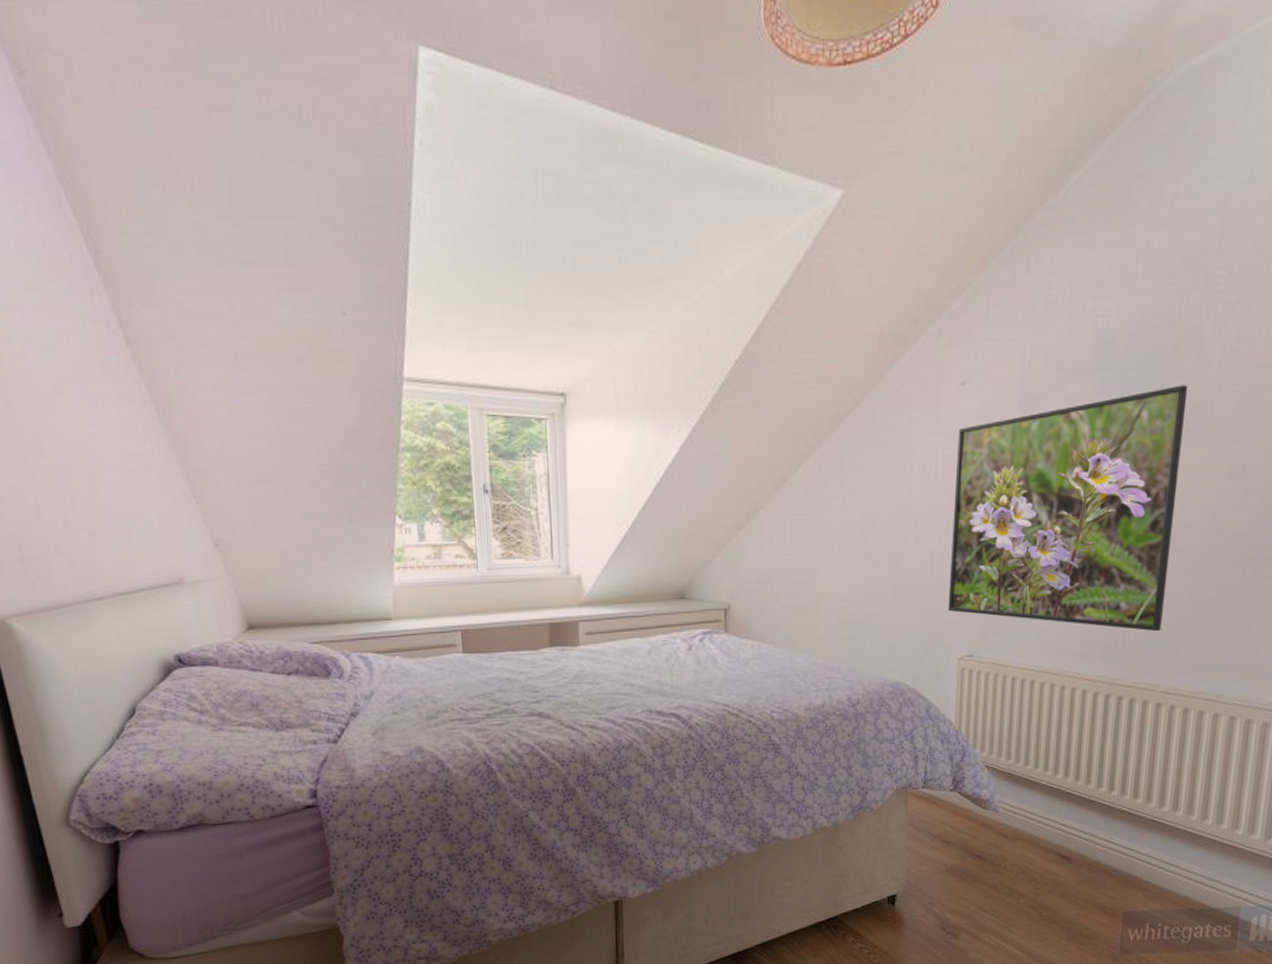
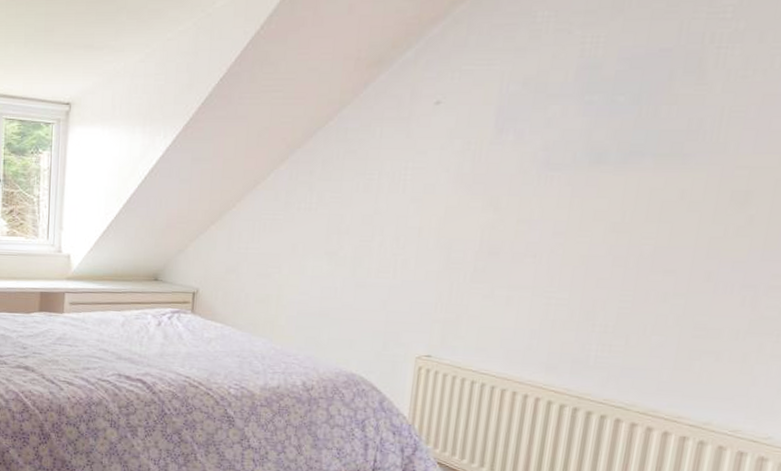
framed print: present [948,385,1188,632] -> none [408,110,685,352]

